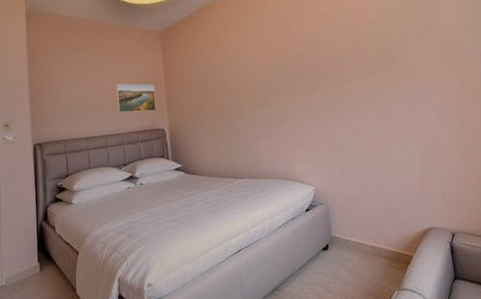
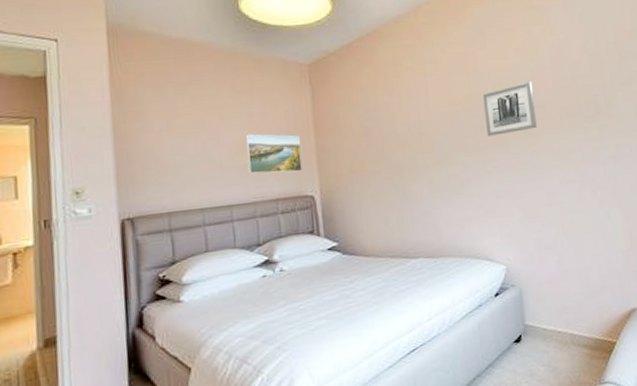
wall art: none [294,38,341,83] -> present [482,81,537,136]

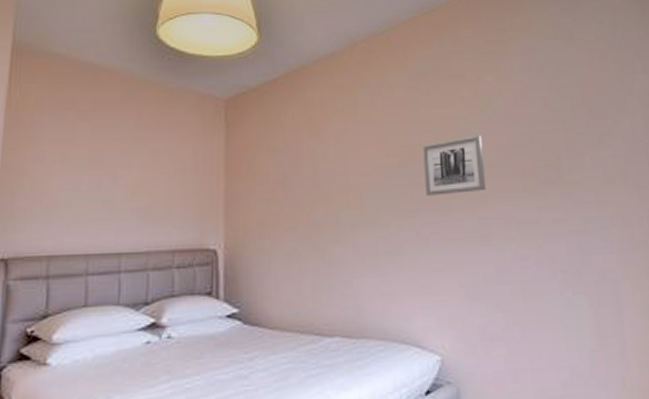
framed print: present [245,133,303,174] -> none [144,172,208,221]

